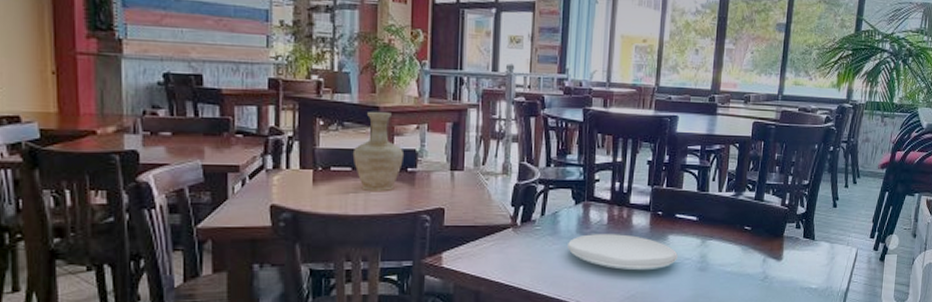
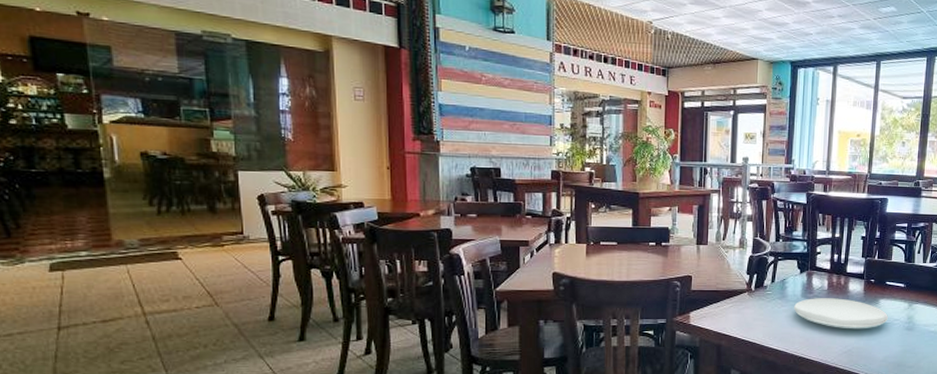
vase: present [352,111,405,192] -> none [617,196,660,262]

